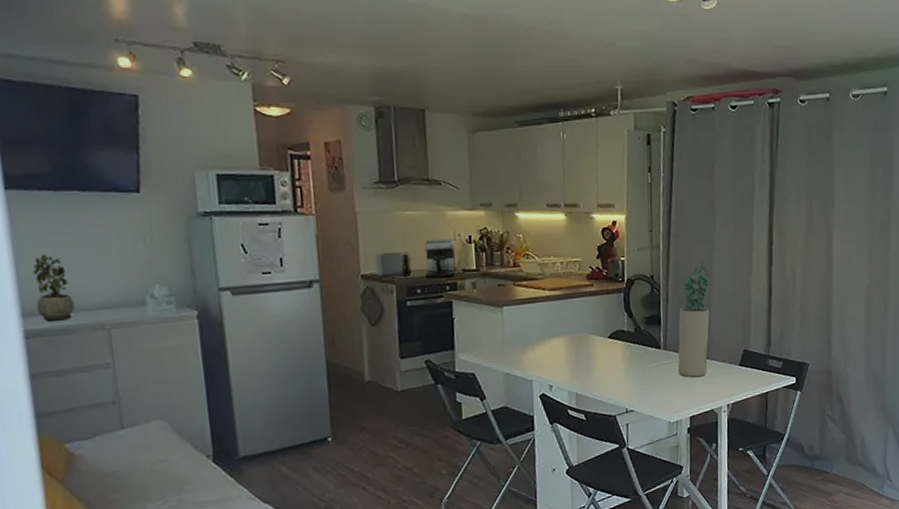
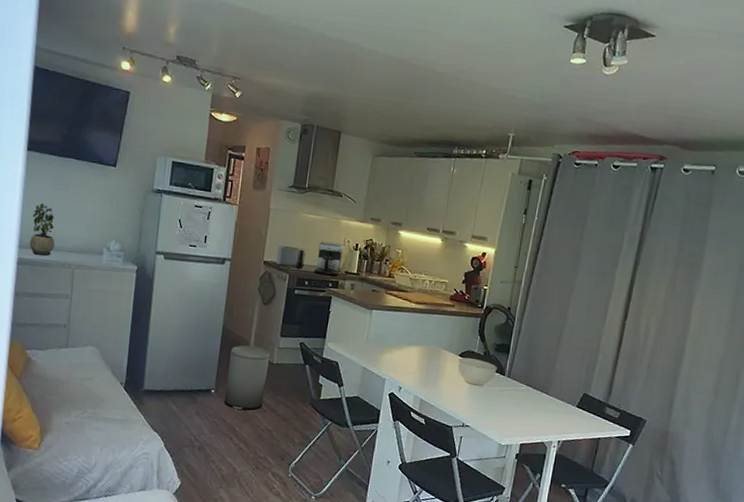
pedal bin: none [343,375,395,454] -> present [224,345,271,411]
bowl: none [608,337,651,366] -> present [457,357,497,386]
vase: present [678,261,710,378] -> none [517,303,563,410]

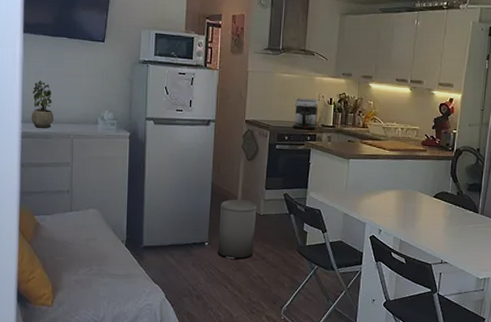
toaster: present [276,245,306,269] -> none [257,104,285,125]
bowl: present [457,357,497,386] -> none [433,198,471,224]

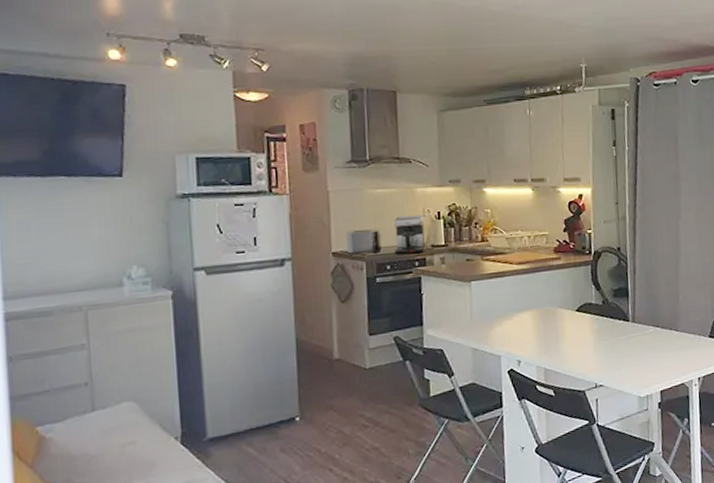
potted plant: present [31,80,54,128] -> none [17,238,54,304]
pedal bin: present [217,199,257,260] -> none [312,352,363,434]
toaster: none [257,104,285,125] -> present [346,229,382,255]

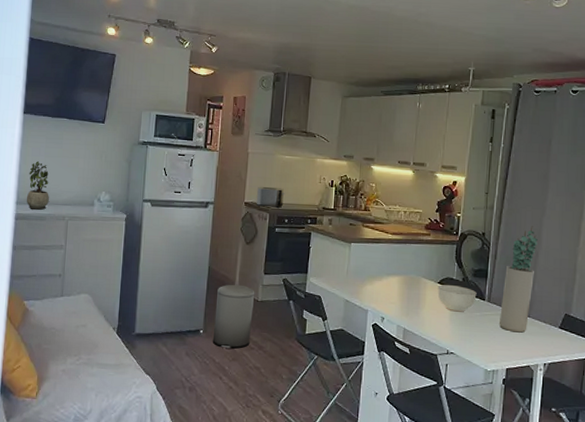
potted plant: none [17,238,54,304] -> present [26,161,49,210]
pedal bin: none [312,352,363,434] -> present [212,284,255,349]
coffee maker: present [394,214,425,255] -> none [293,180,320,213]
bowl: none [576,310,620,340] -> present [437,284,477,312]
vase: none [646,232,678,351] -> present [500,226,538,333]

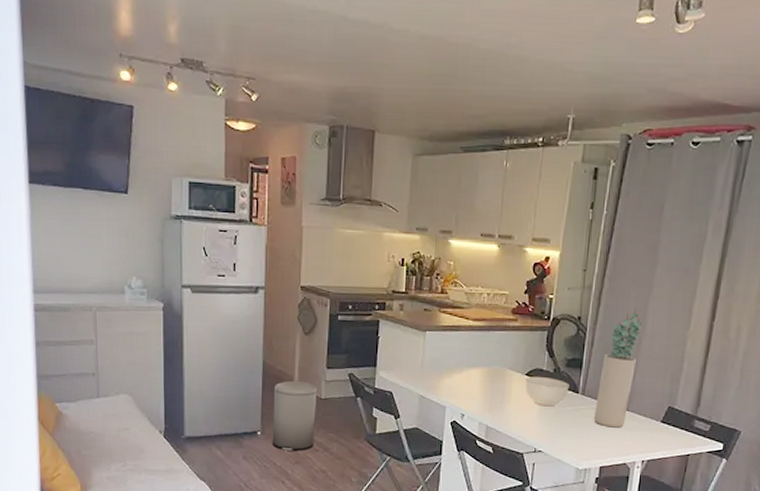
potted plant: present [26,161,49,210] -> none [44,241,71,299]
toaster: present [257,186,285,208] -> none [315,267,347,292]

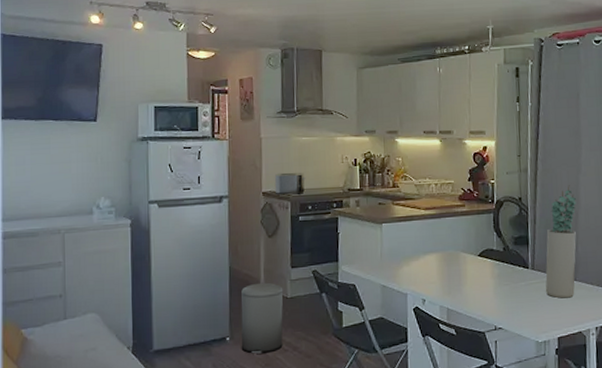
toaster: none [315,267,347,292] -> present [275,172,305,195]
bowl: present [525,376,570,407] -> none [478,255,520,284]

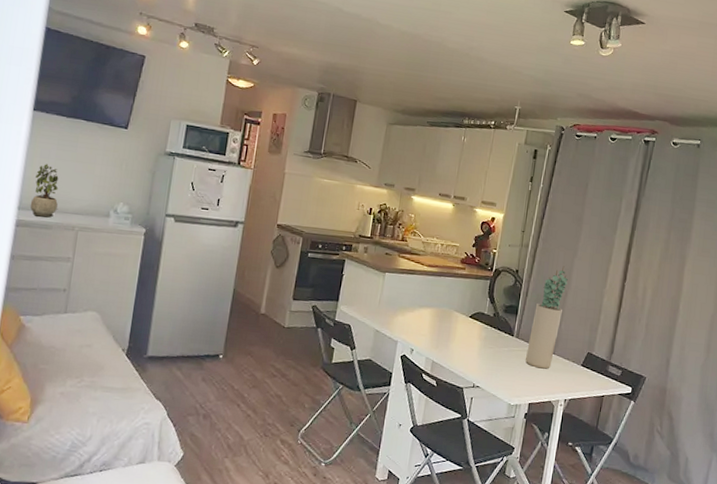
potted plant: none [13,171,40,226] -> present [30,164,59,218]
pedal bin: present [241,282,284,354] -> none [232,308,282,376]
toaster: present [275,172,305,195] -> none [290,209,321,232]

